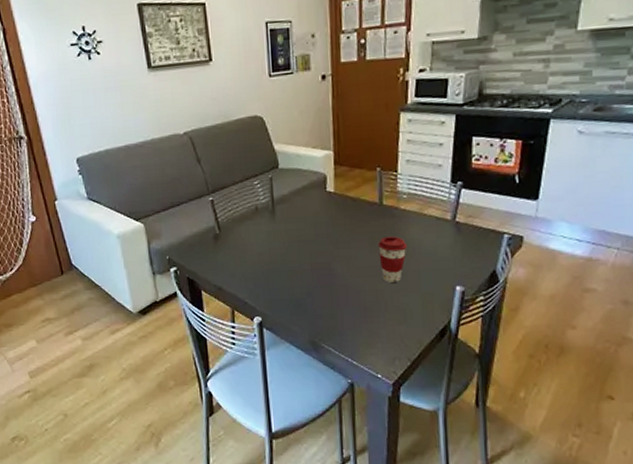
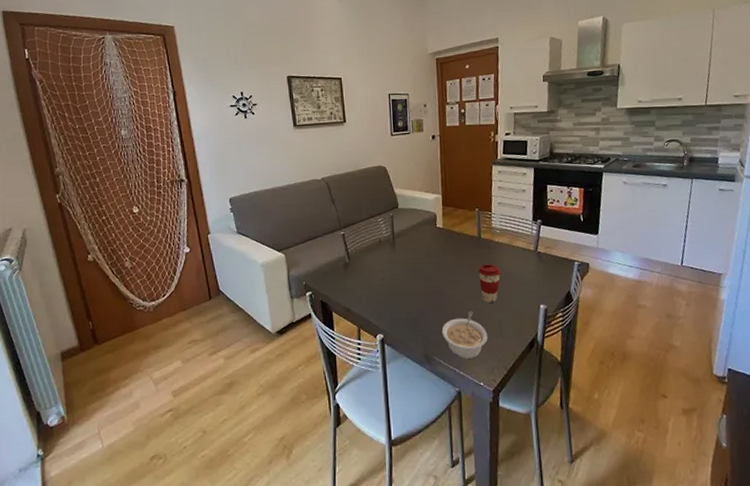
legume: none [331,292,389,347] -> present [441,311,488,359]

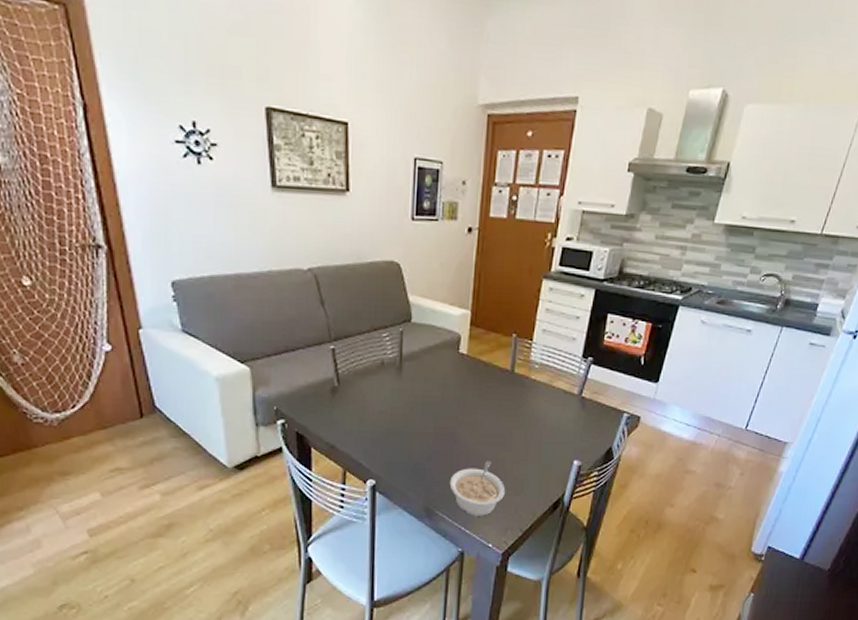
coffee cup: present [478,264,501,303] -> none [504,406,533,453]

